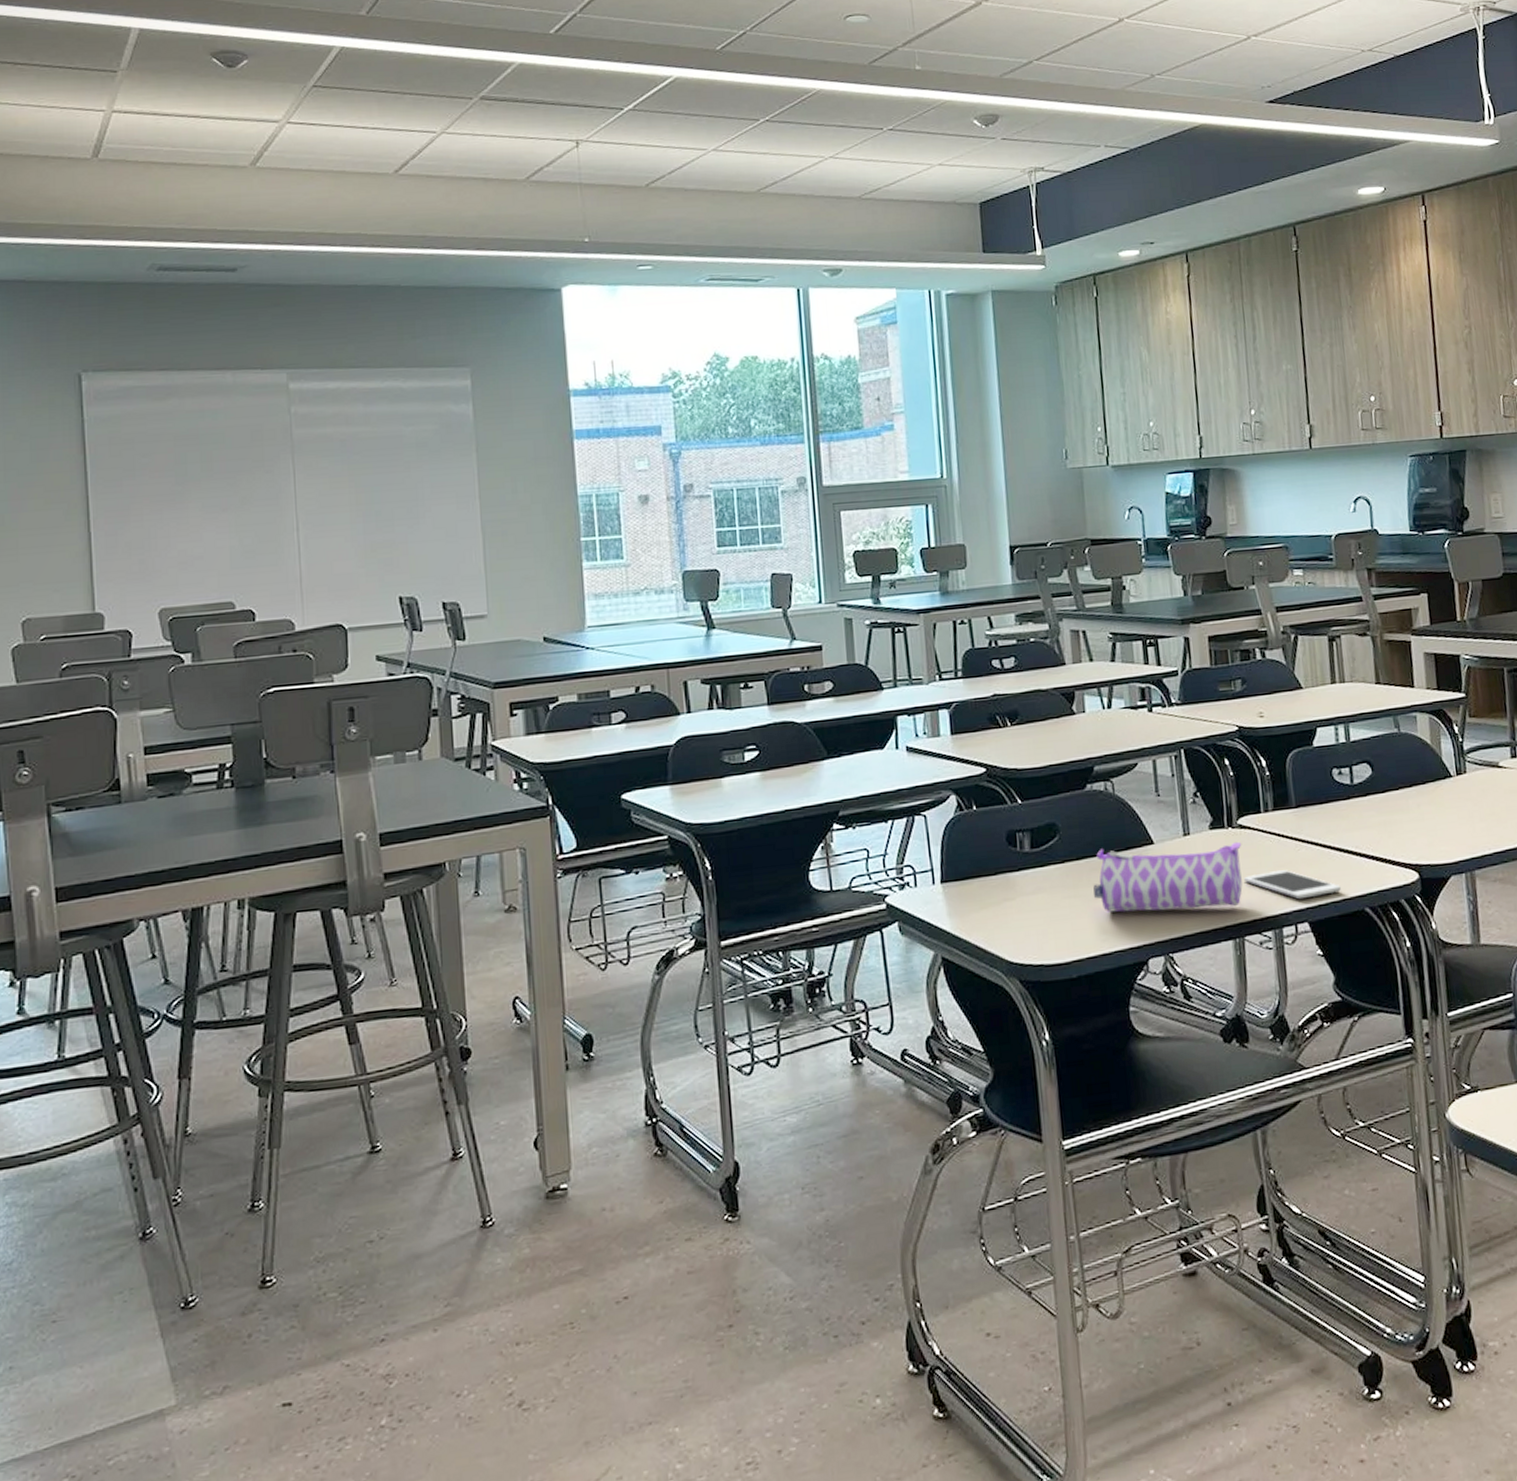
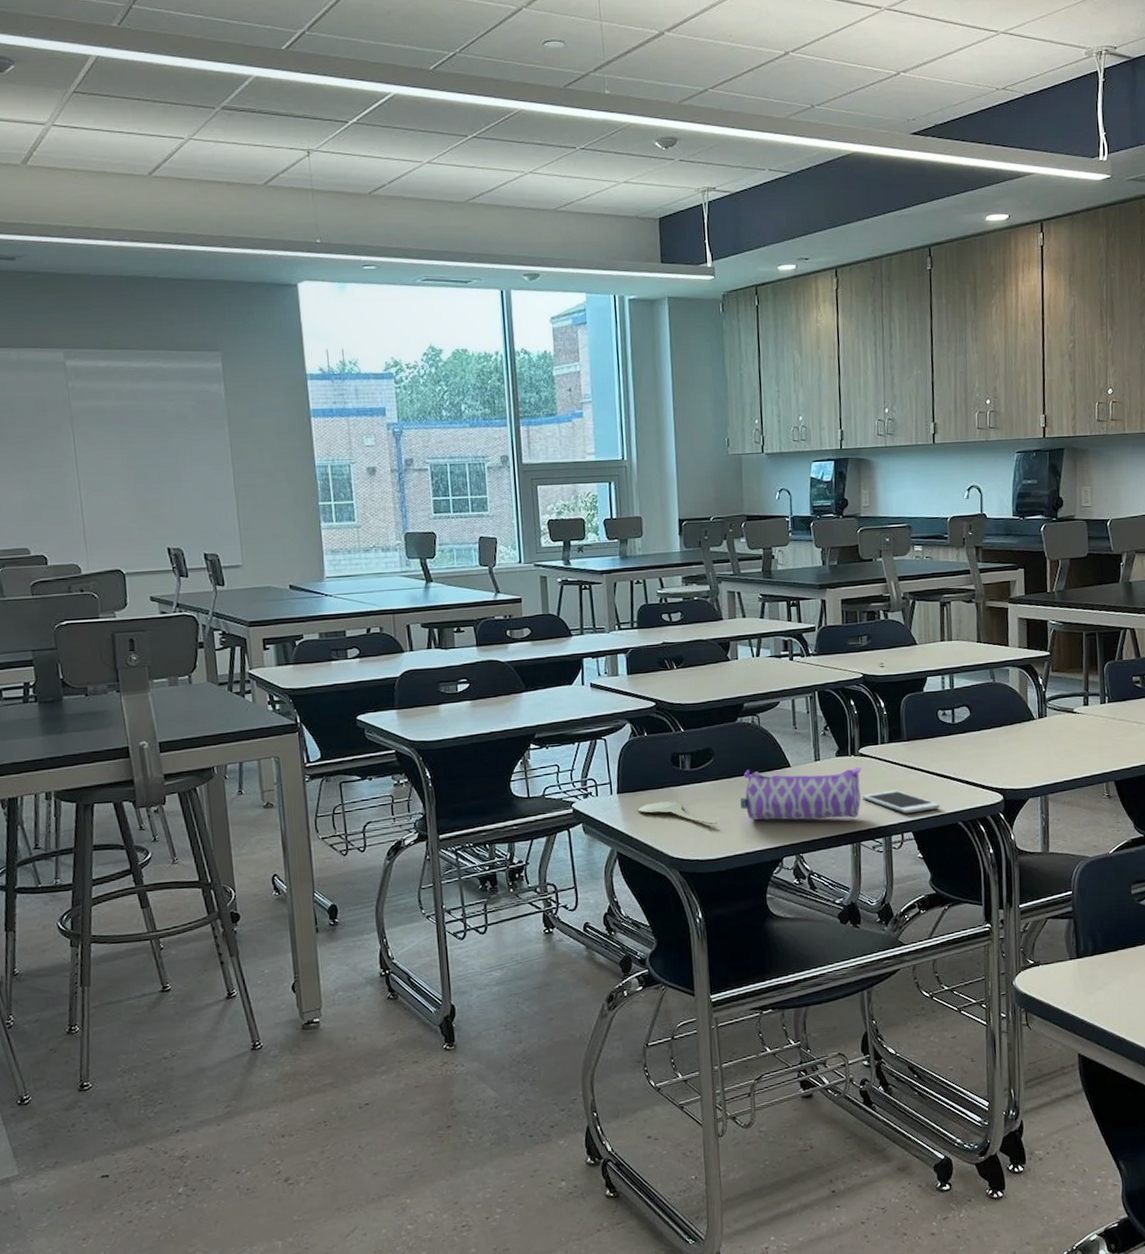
spoon: none [966,891,1066,920] -> present [637,801,717,825]

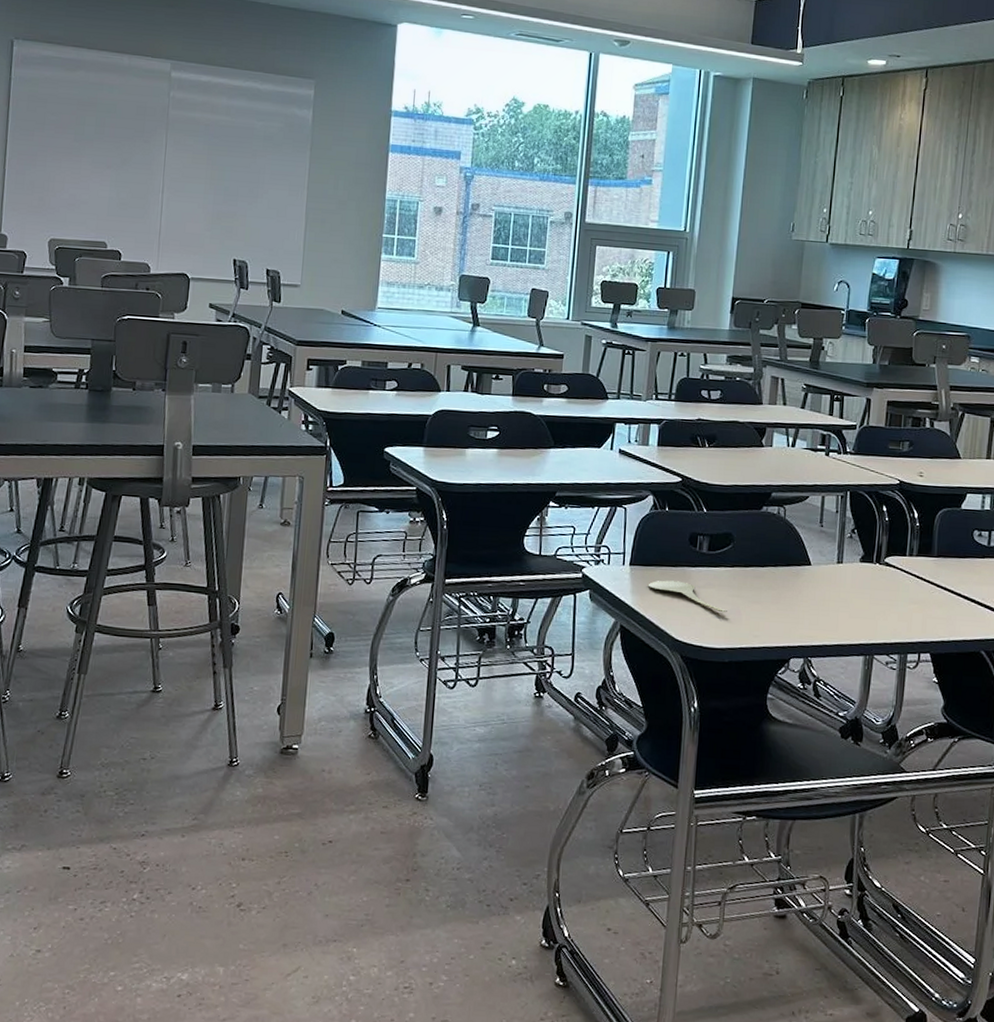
pencil case: present [740,767,862,821] -> none [754,561,886,629]
cell phone: present [861,790,940,814] -> none [881,606,963,634]

